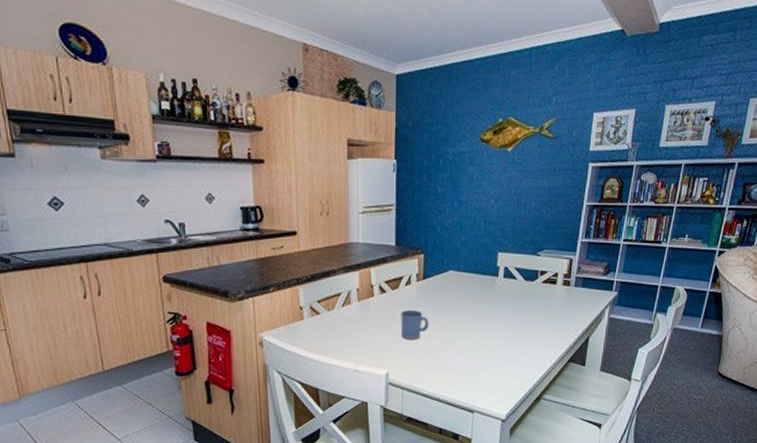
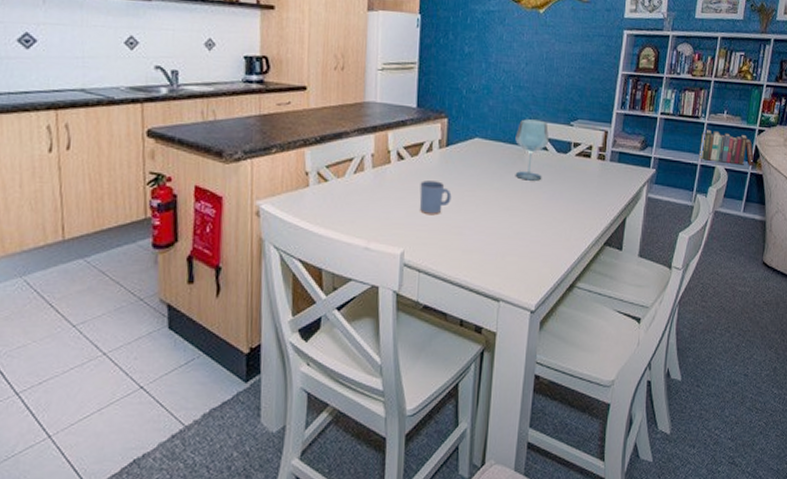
wine glass: none [486,252,518,307] -> present [515,119,550,181]
books: none [659,253,713,285] -> present [698,129,754,166]

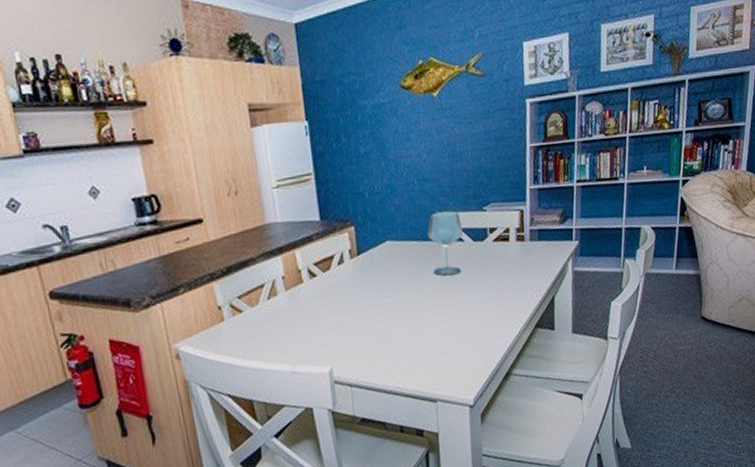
mug: present [419,181,452,214] -> none [337,292,372,328]
books: present [698,129,754,166] -> none [622,189,681,223]

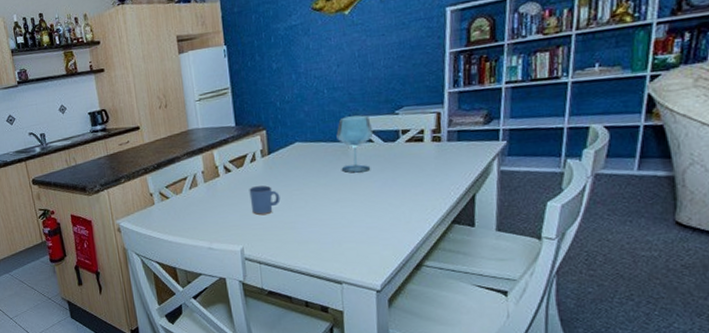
mug: none [337,292,372,328] -> present [249,185,281,215]

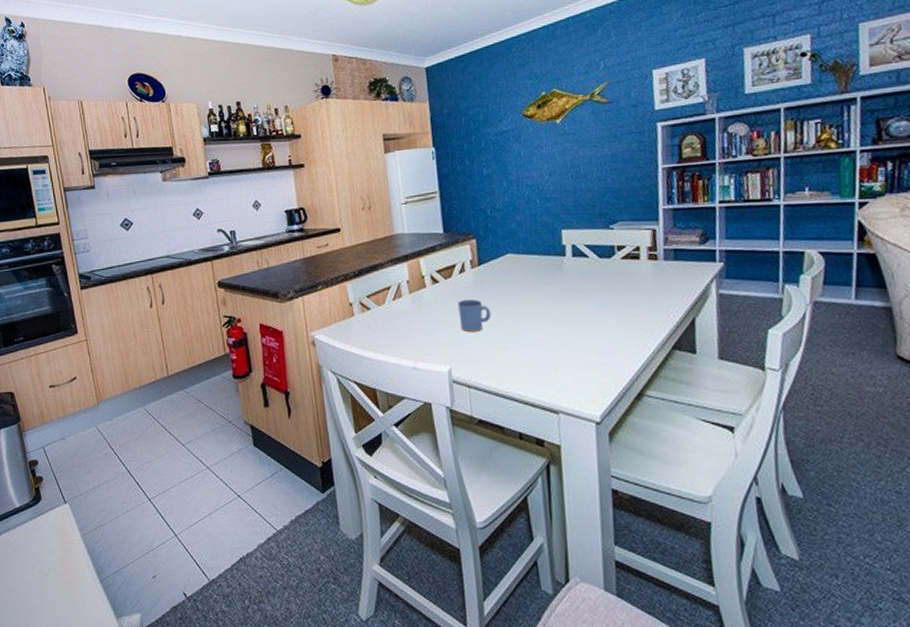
wine glass: present [336,115,374,173] -> none [549,228,589,290]

